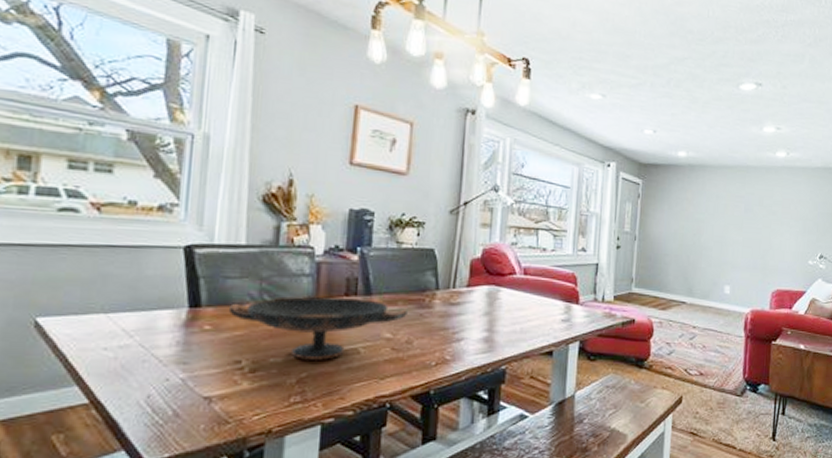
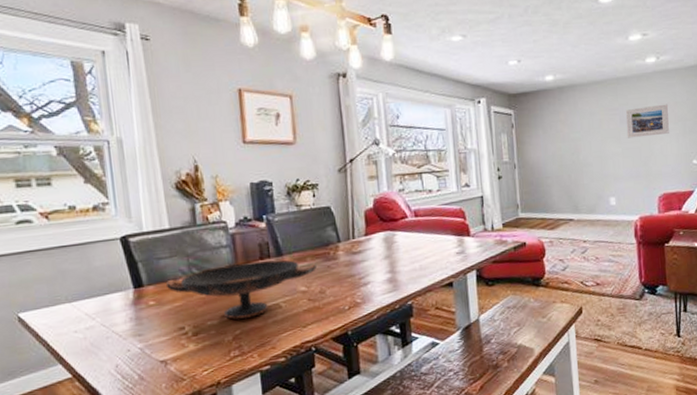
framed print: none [749,199,792,230] -> present [626,104,669,138]

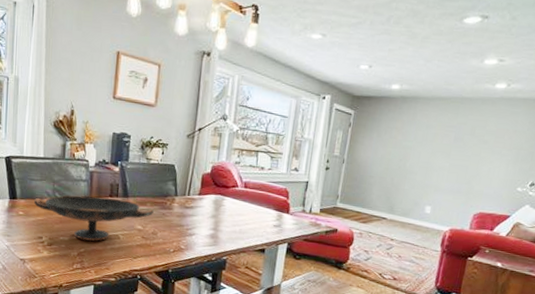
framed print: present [626,104,669,138] -> none [457,129,507,158]

